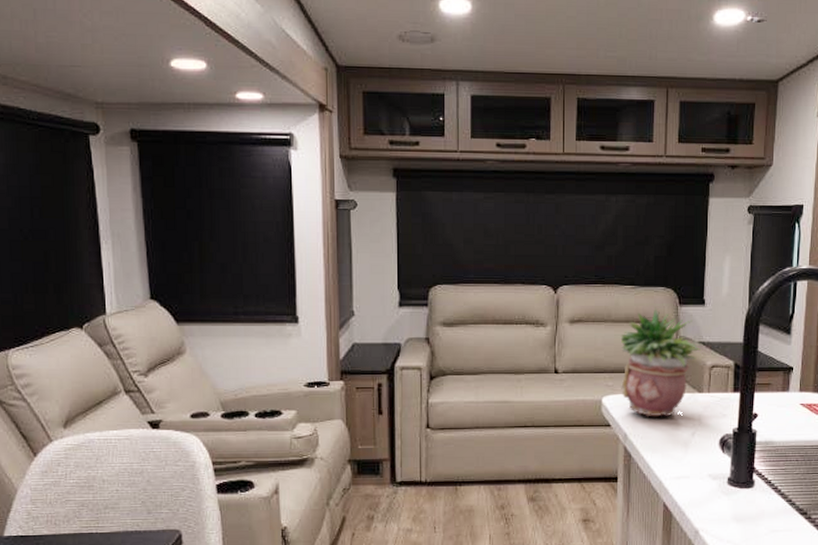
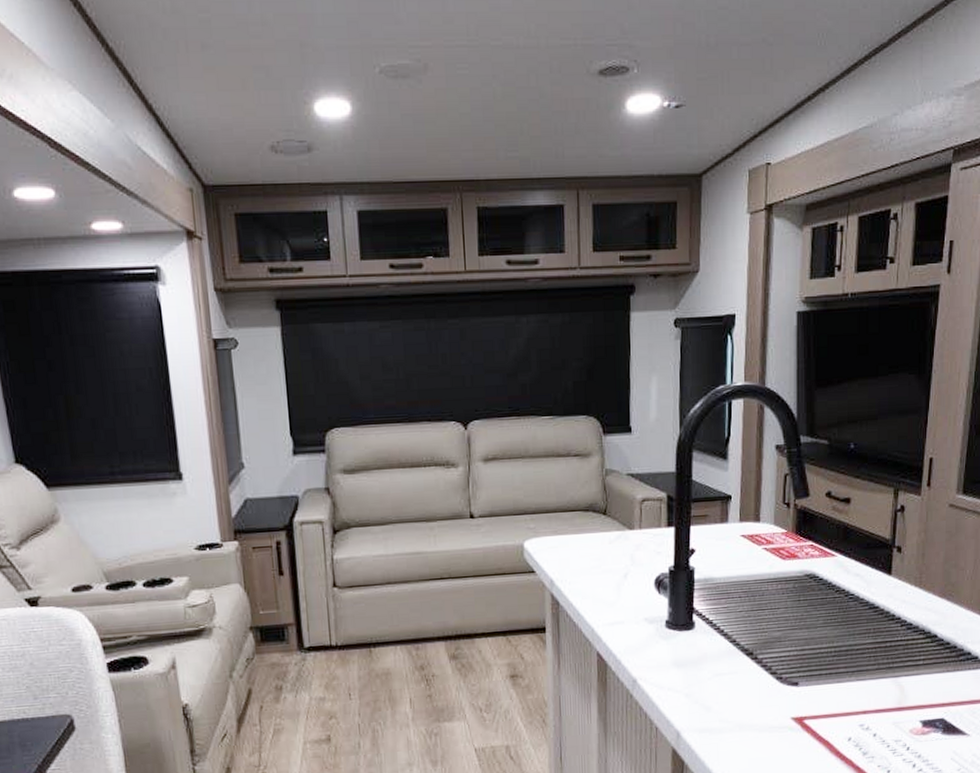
potted plant: present [620,307,701,417] -> none [540,438,629,560]

